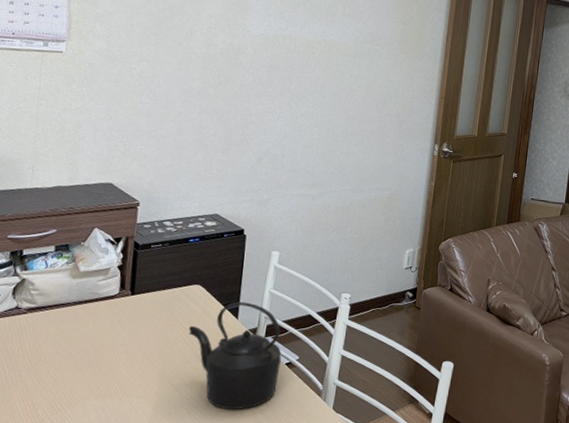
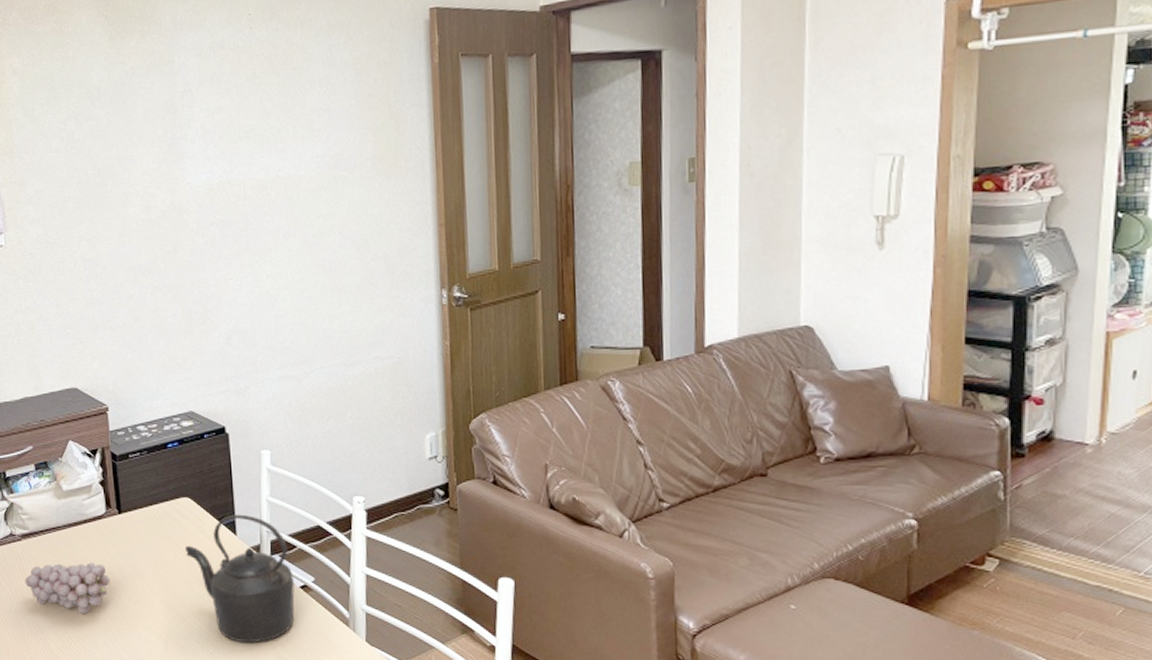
fruit: none [22,336,112,383] -> present [25,562,110,615]

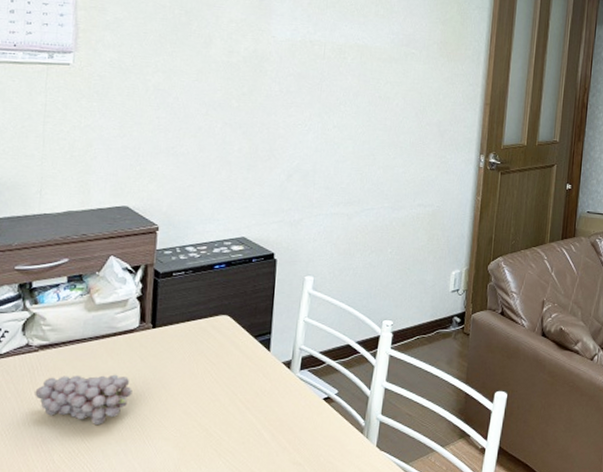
kettle: present [184,514,295,644] -> none [216,332,319,451]

